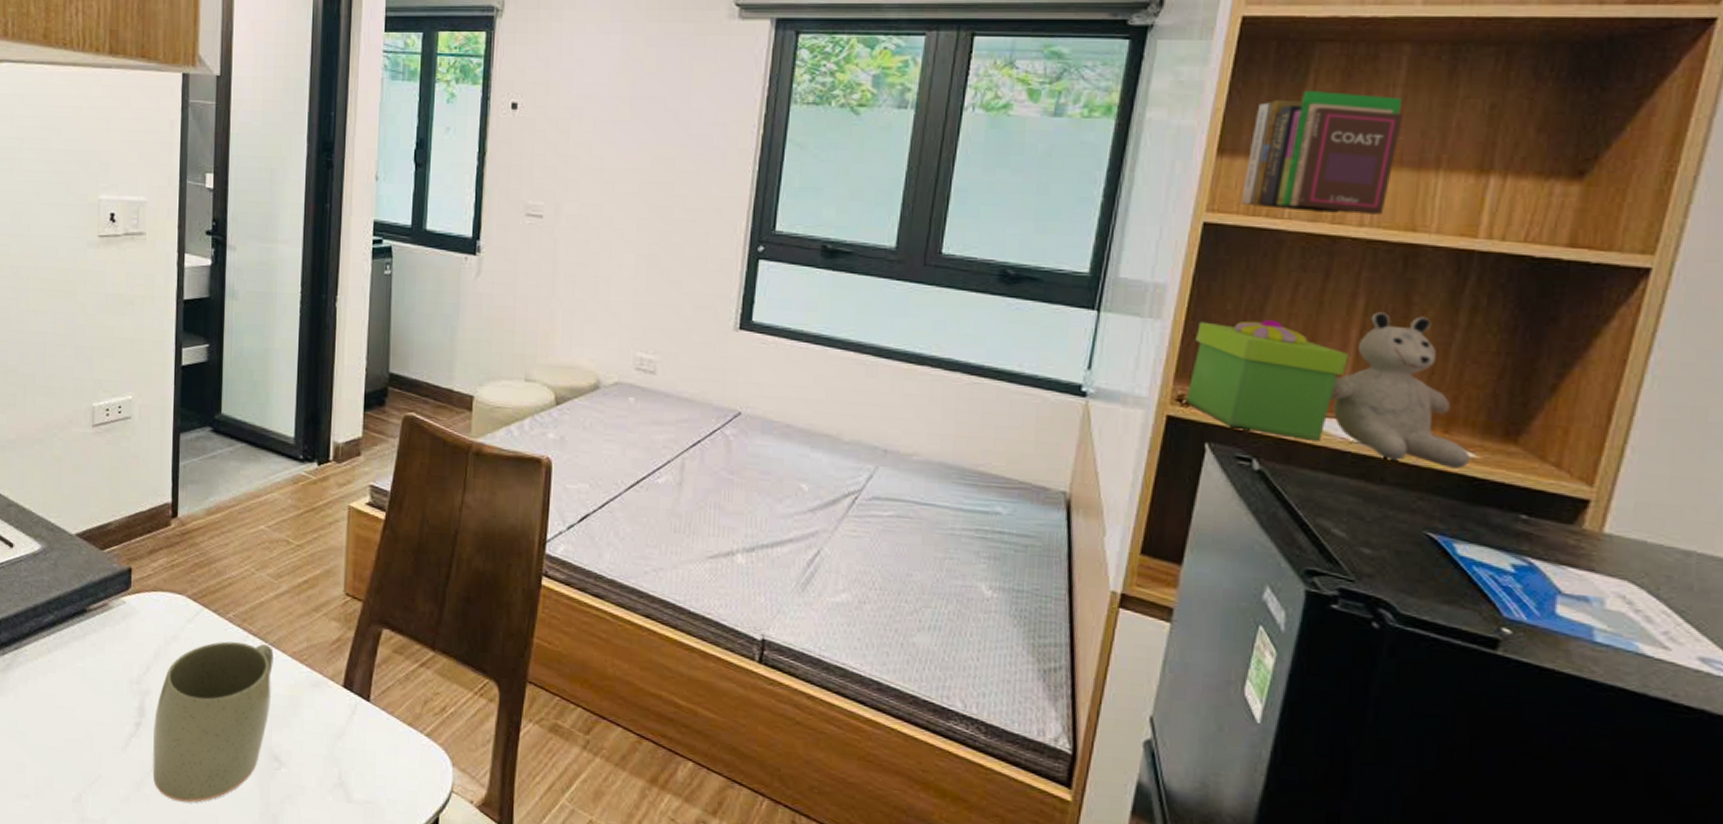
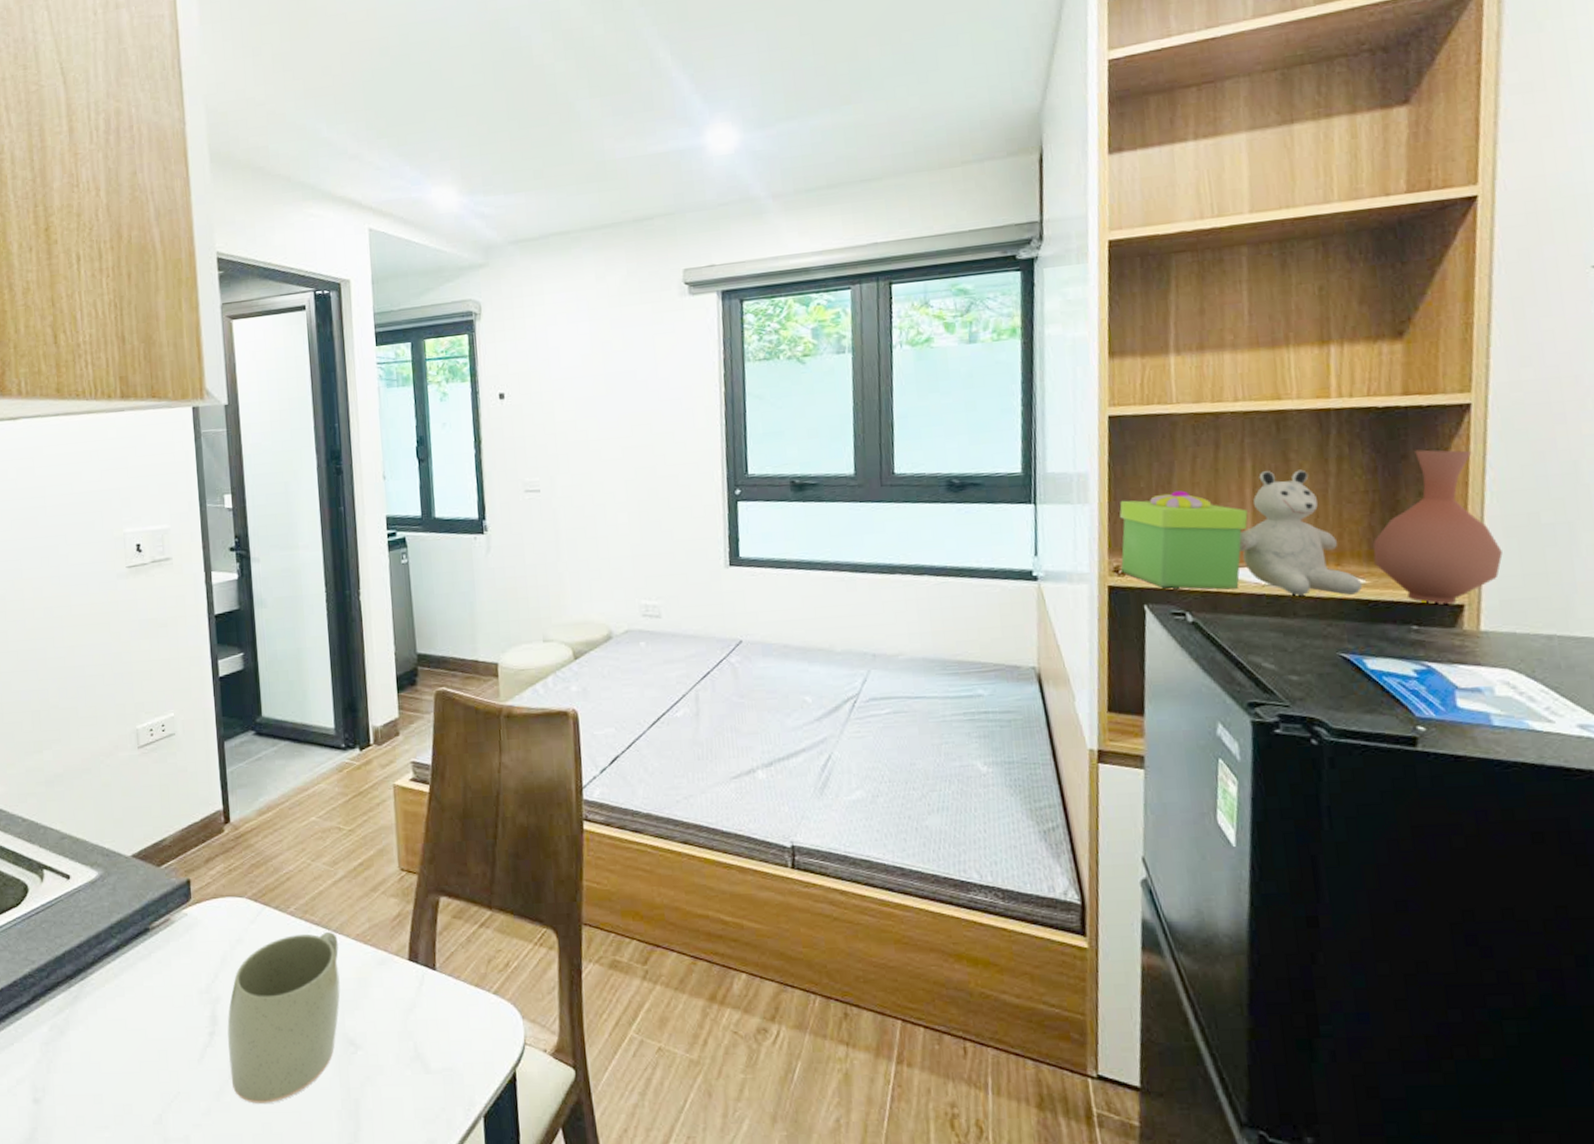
books: present [1239,91,1402,215] -> none [1134,291,1252,397]
vase: none [1490,313,1651,497] -> present [1373,449,1503,605]

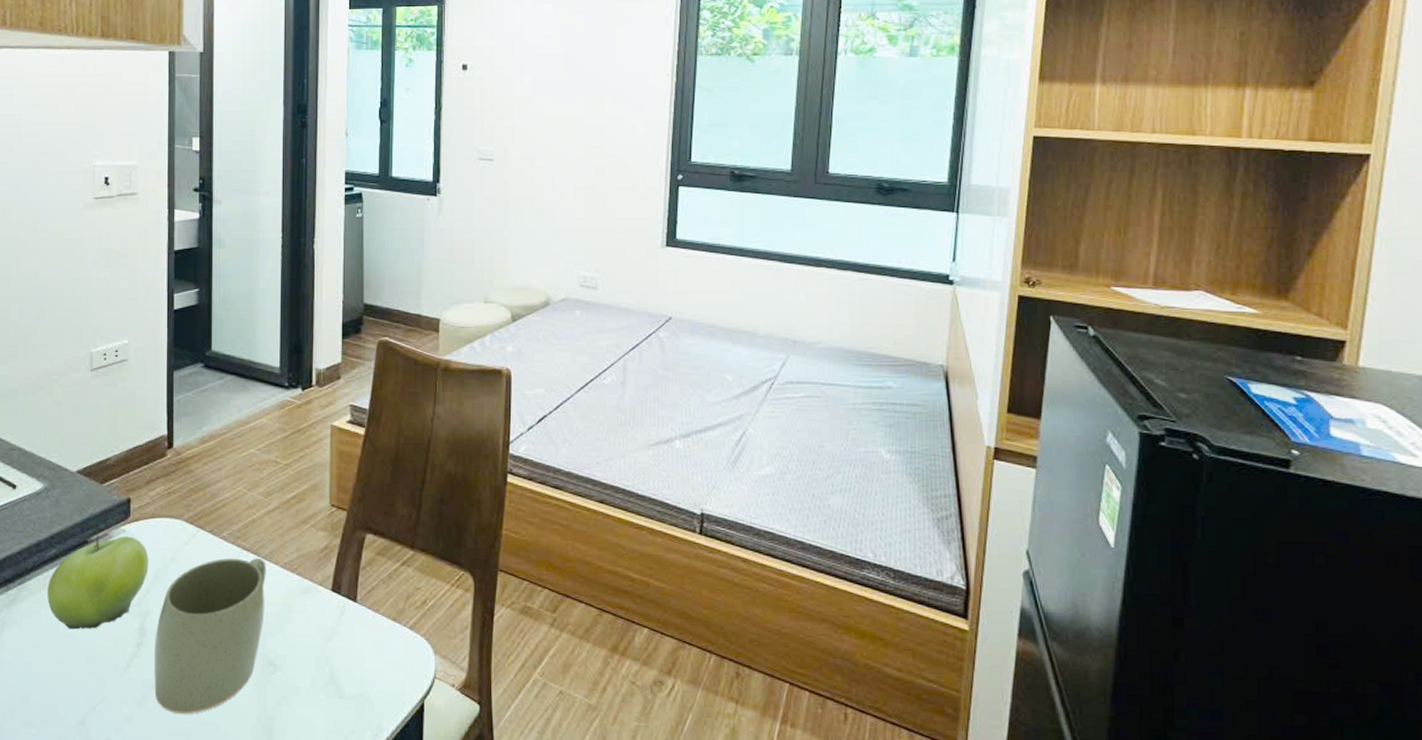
fruit: none [111,920,215,1023] -> present [47,535,149,630]
decorative box: present [1119,490,1248,590] -> none [1031,212,1154,308]
stuffed animal: present [1239,469,1363,596] -> none [1143,201,1254,323]
vase: present [1373,449,1503,605] -> none [1267,193,1386,339]

